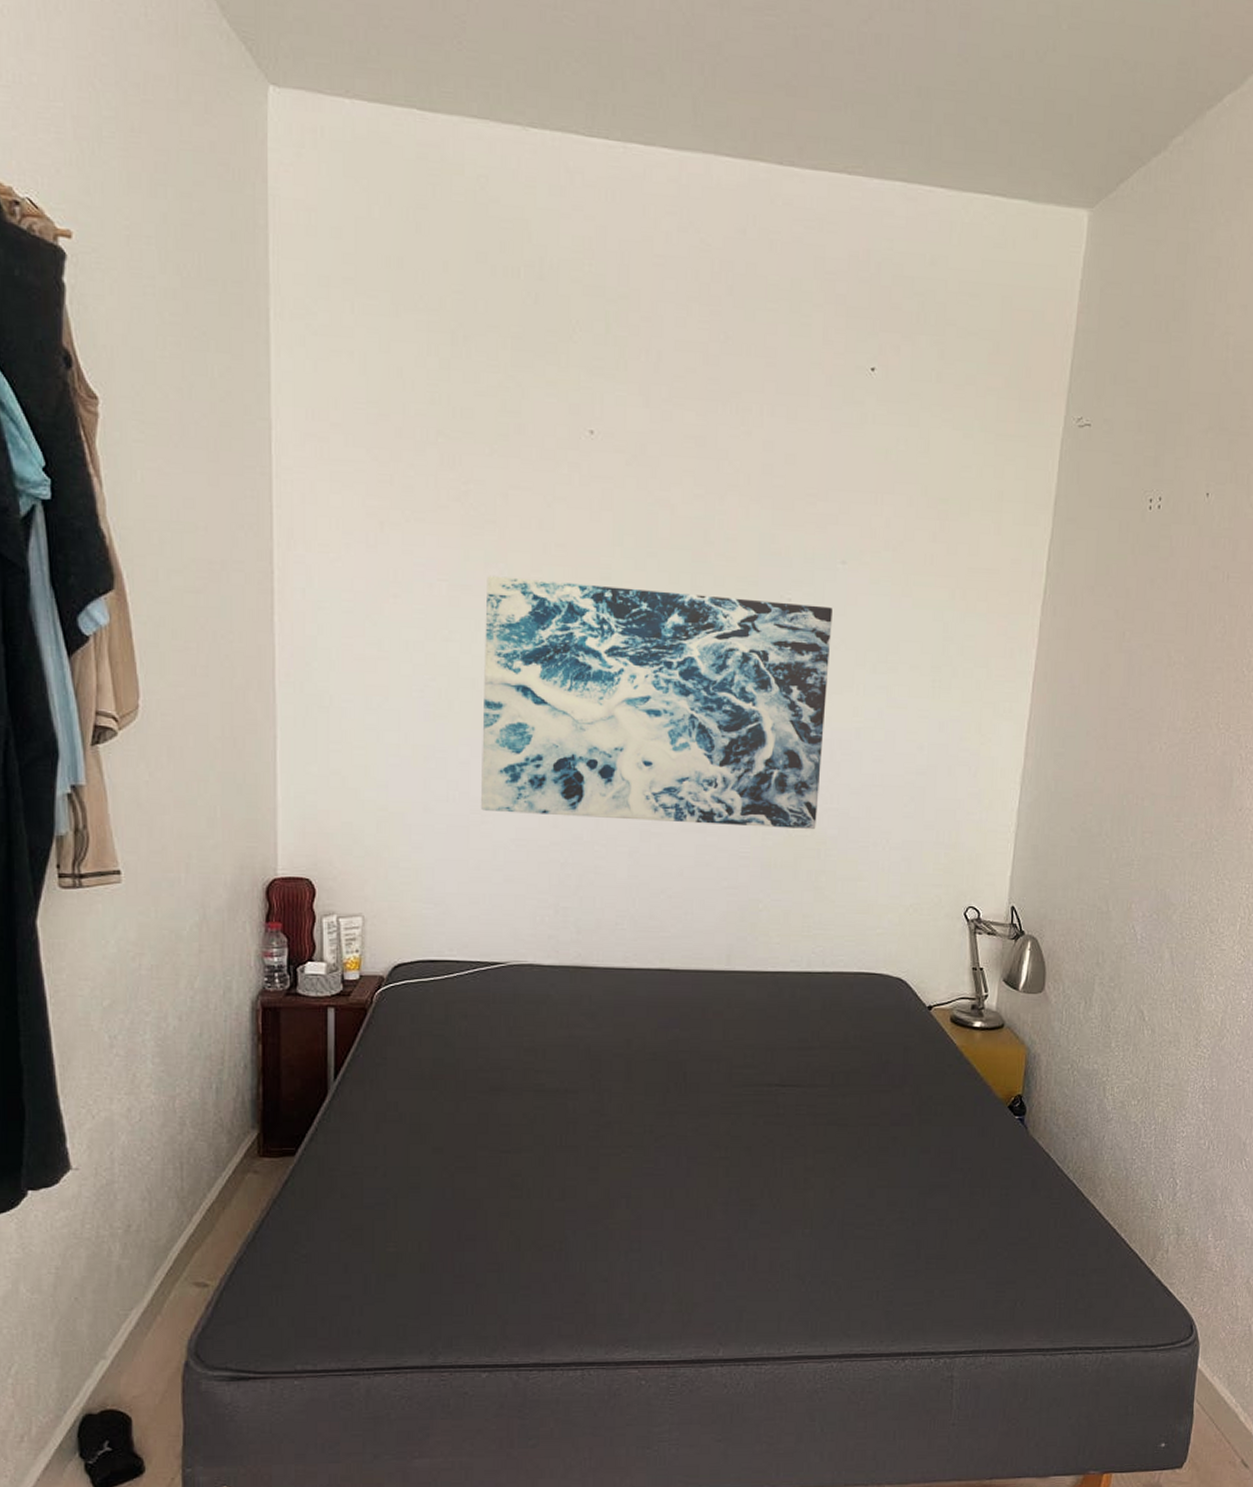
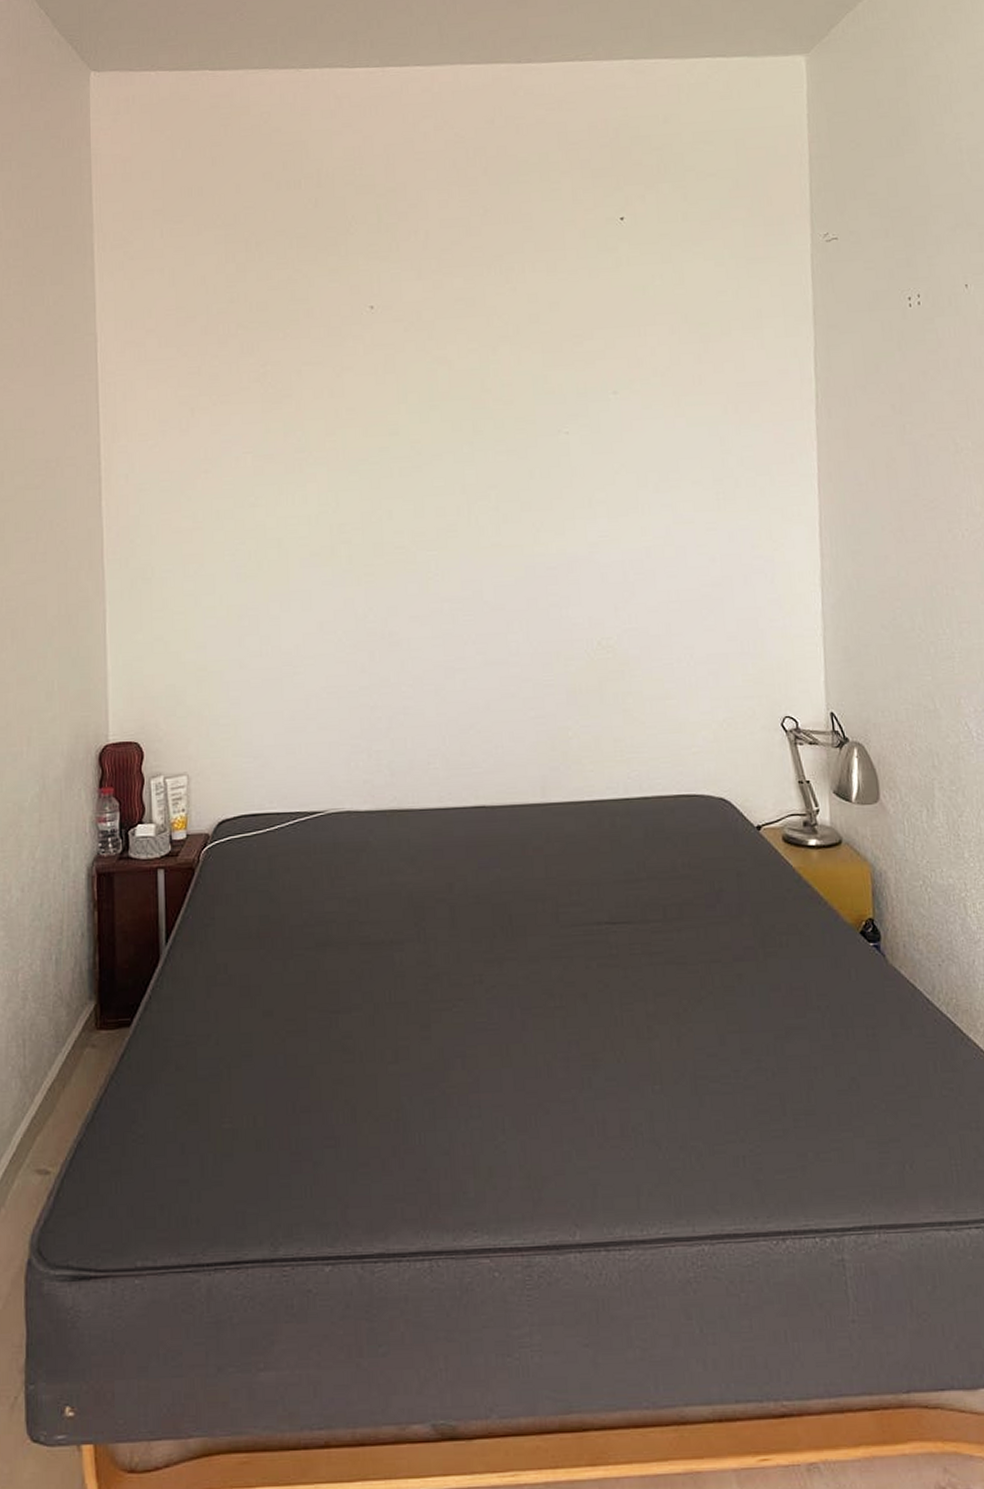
wall art: present [481,576,832,829] -> none [286,435,618,662]

